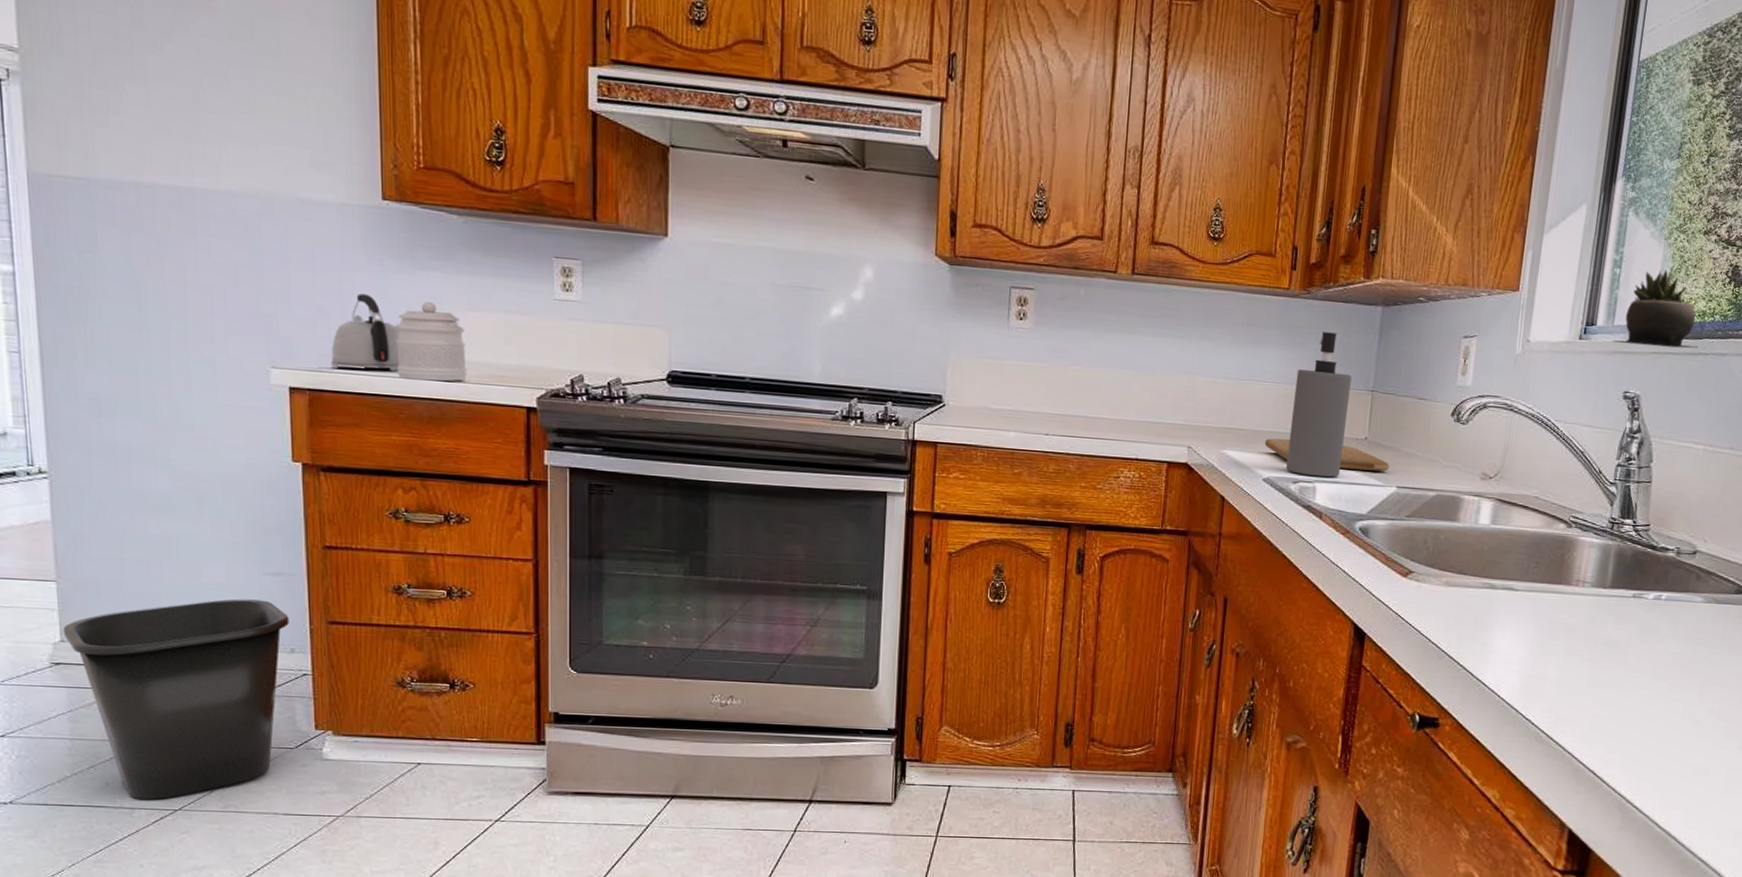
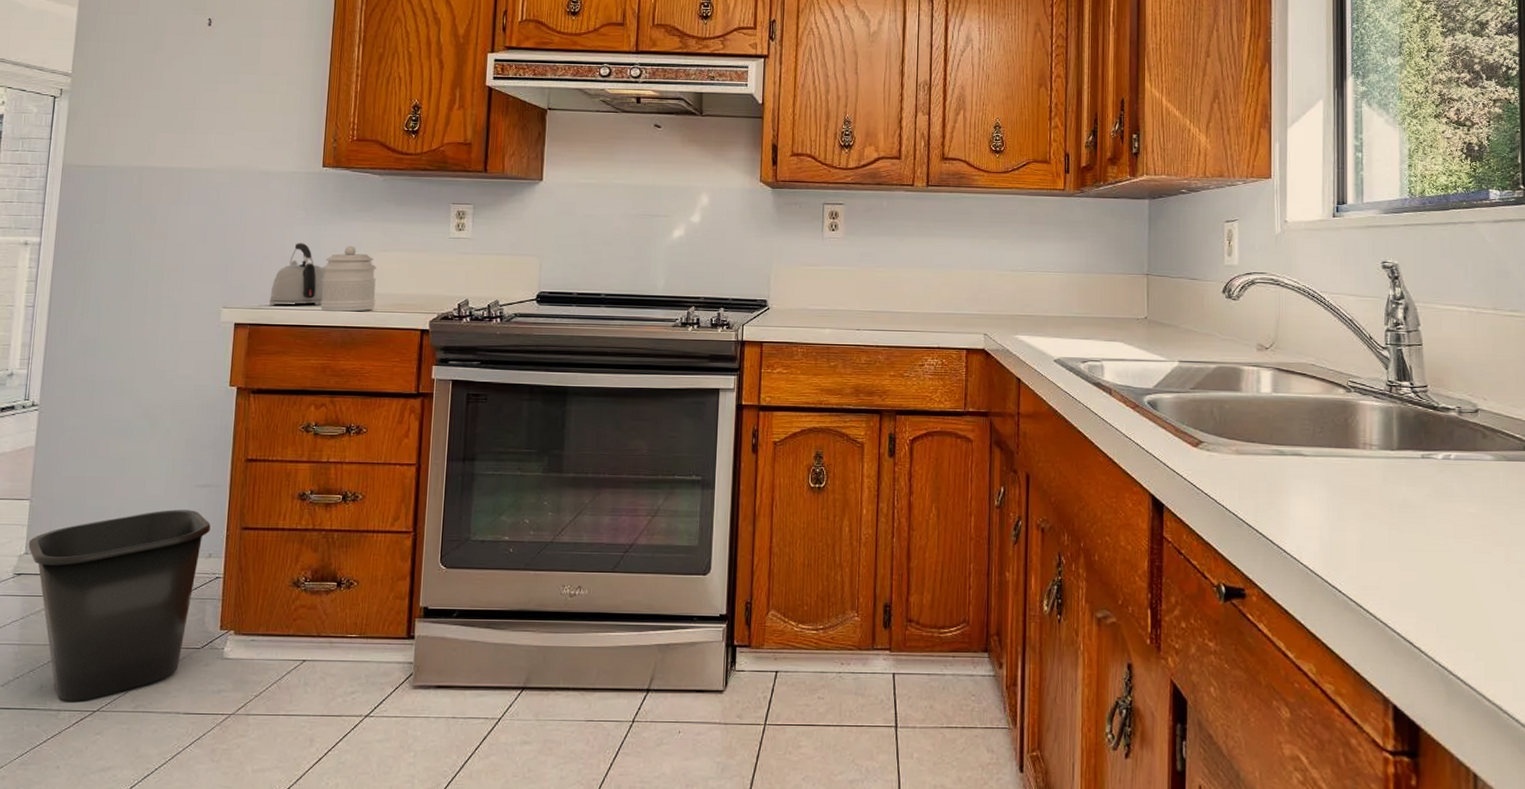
chopping board: present [1264,438,1390,472] -> none [1053,322,1171,348]
soap dispenser: present [1286,332,1352,478] -> none [1075,225,1127,356]
succulent plant: present [1612,270,1698,349] -> none [1364,151,1446,219]

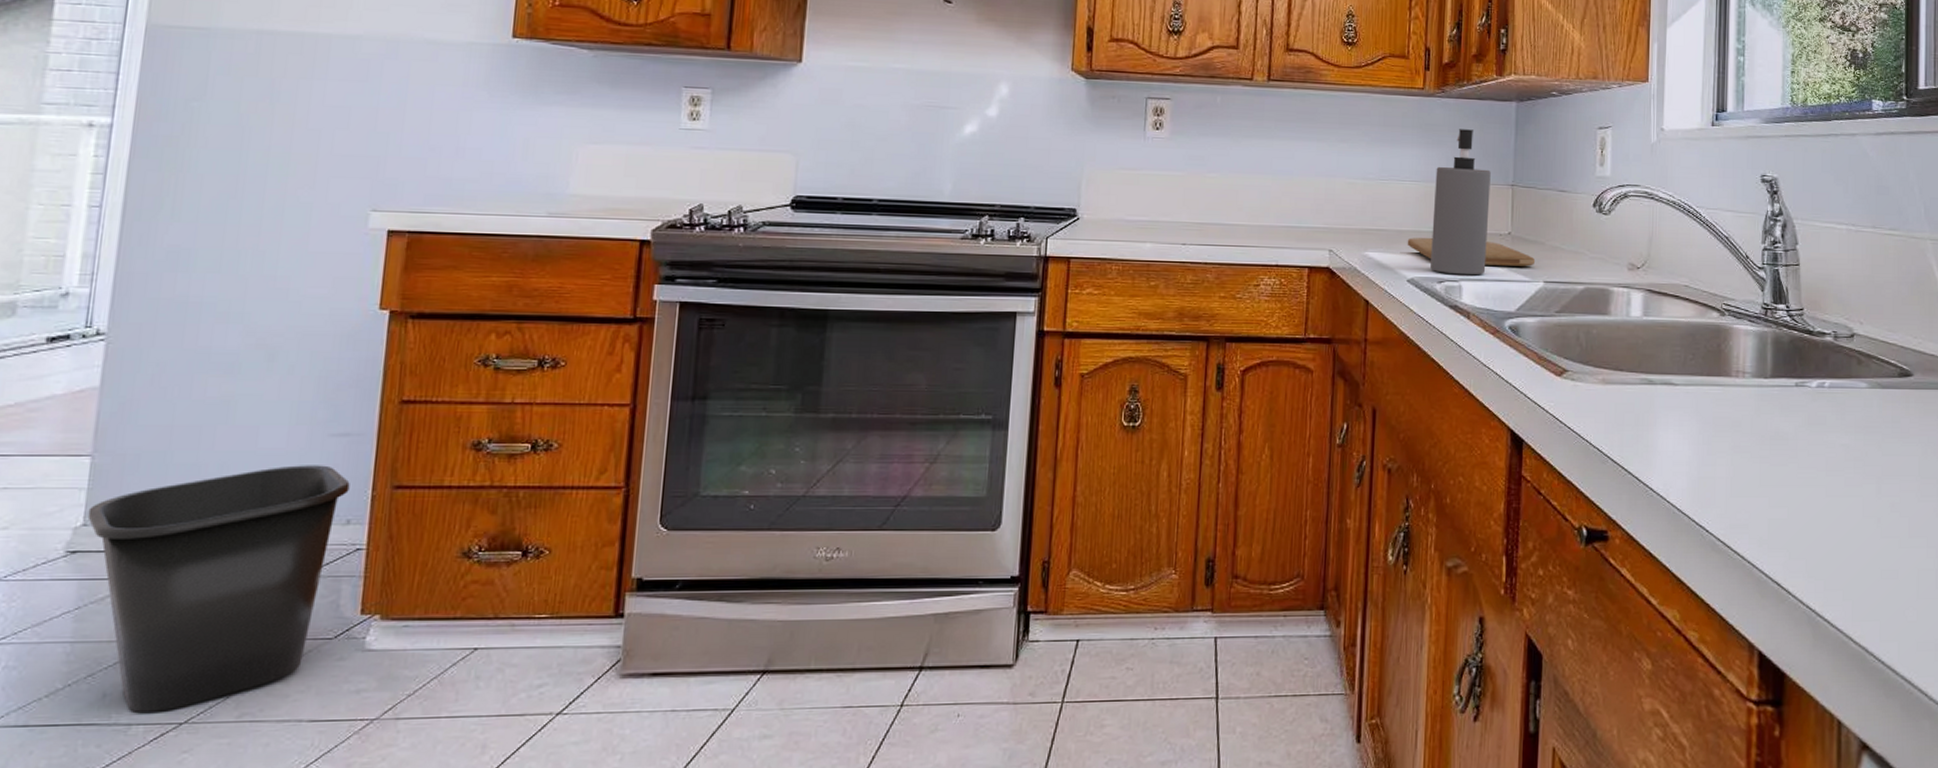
kettle: present [269,243,325,306] -> none [436,131,514,209]
jar: present [320,245,377,313] -> none [506,136,583,219]
chopping board: none [1053,322,1171,348] -> present [1407,237,1536,267]
soap dispenser: none [1075,225,1127,356] -> present [1430,129,1491,276]

